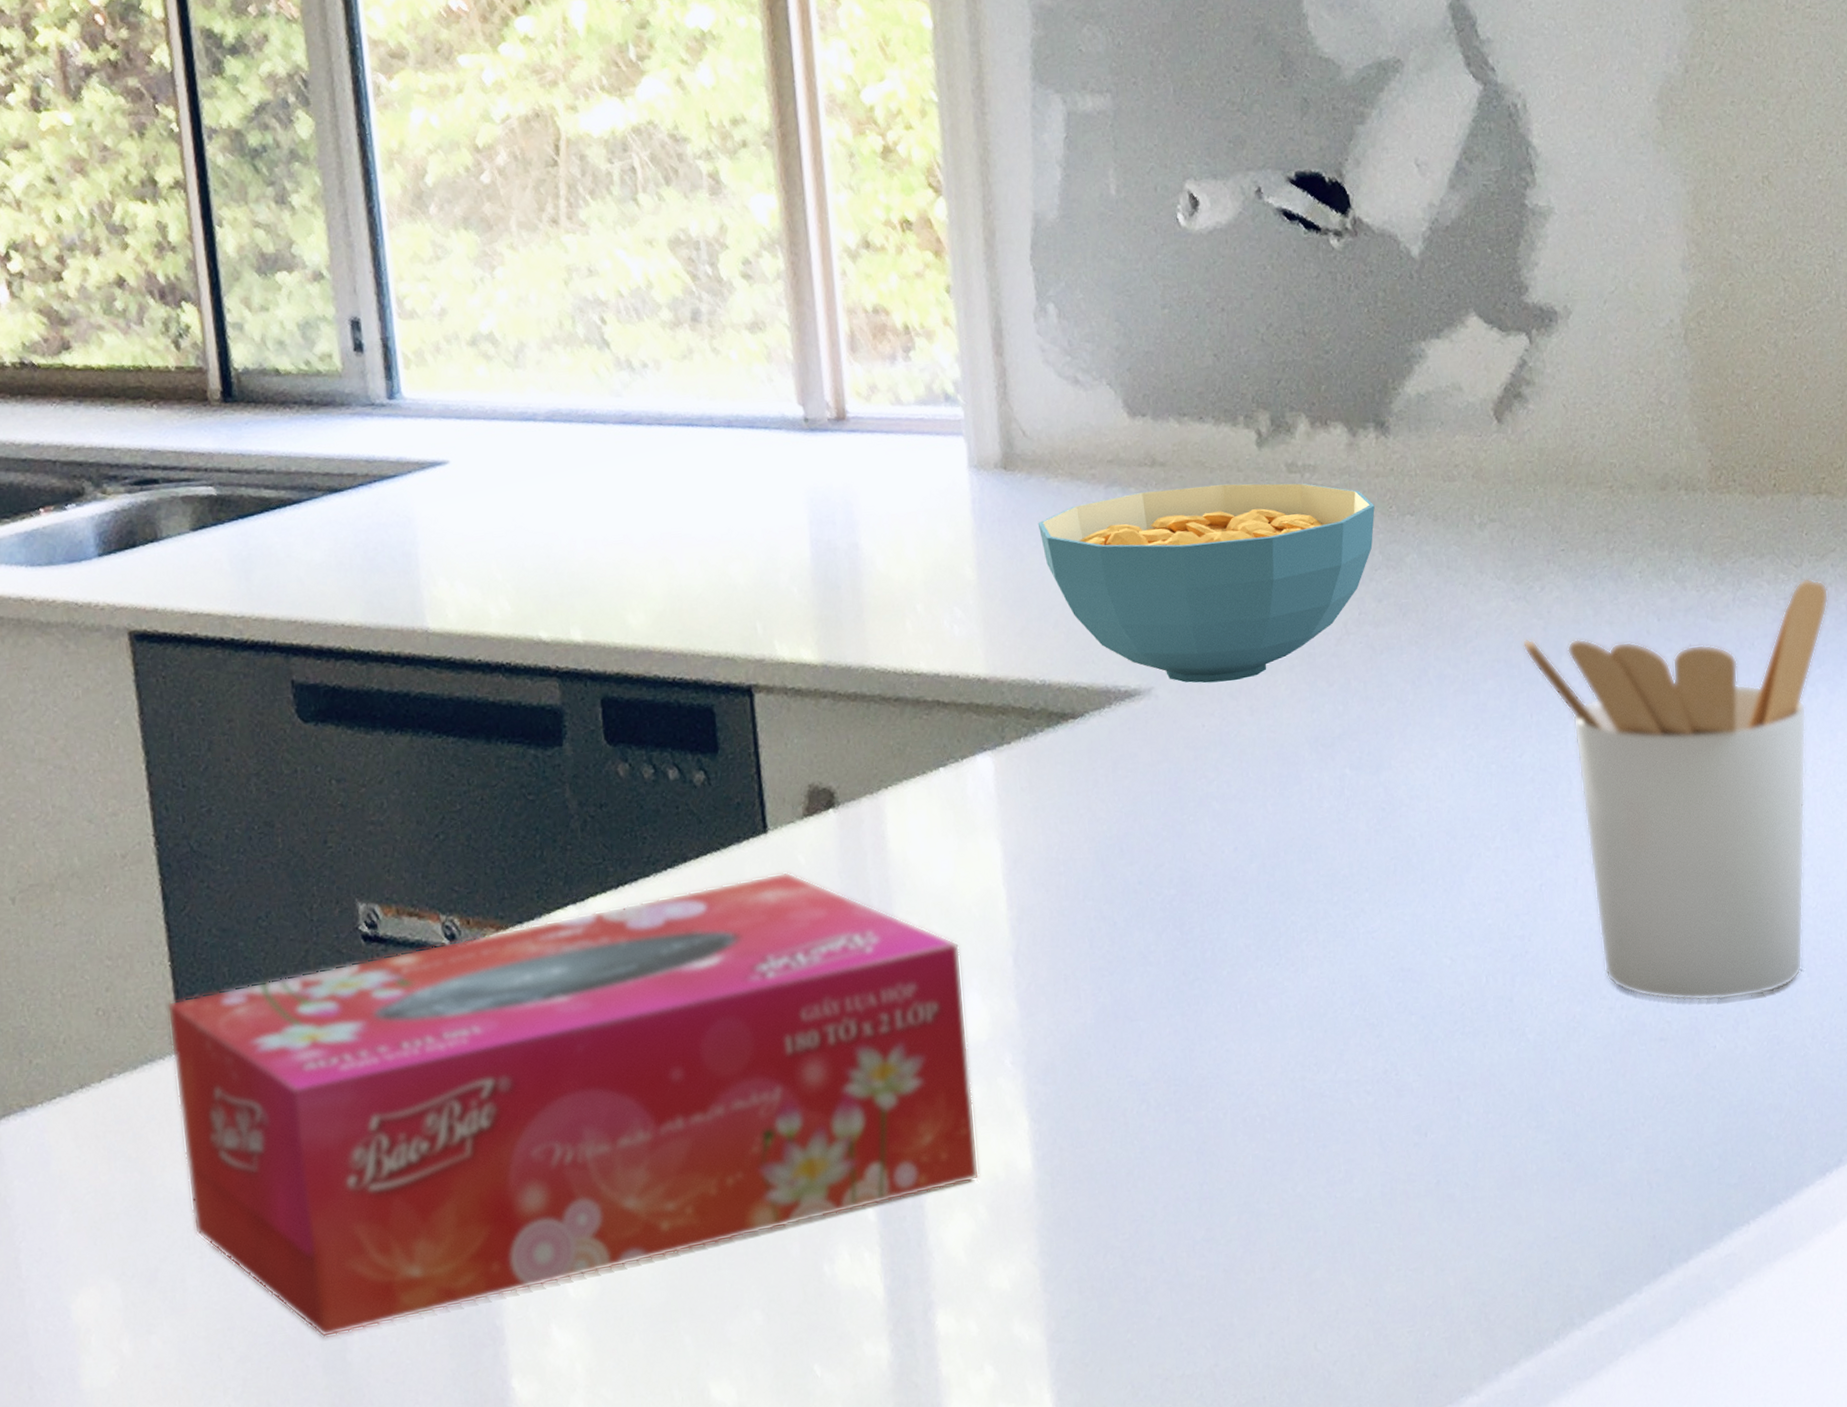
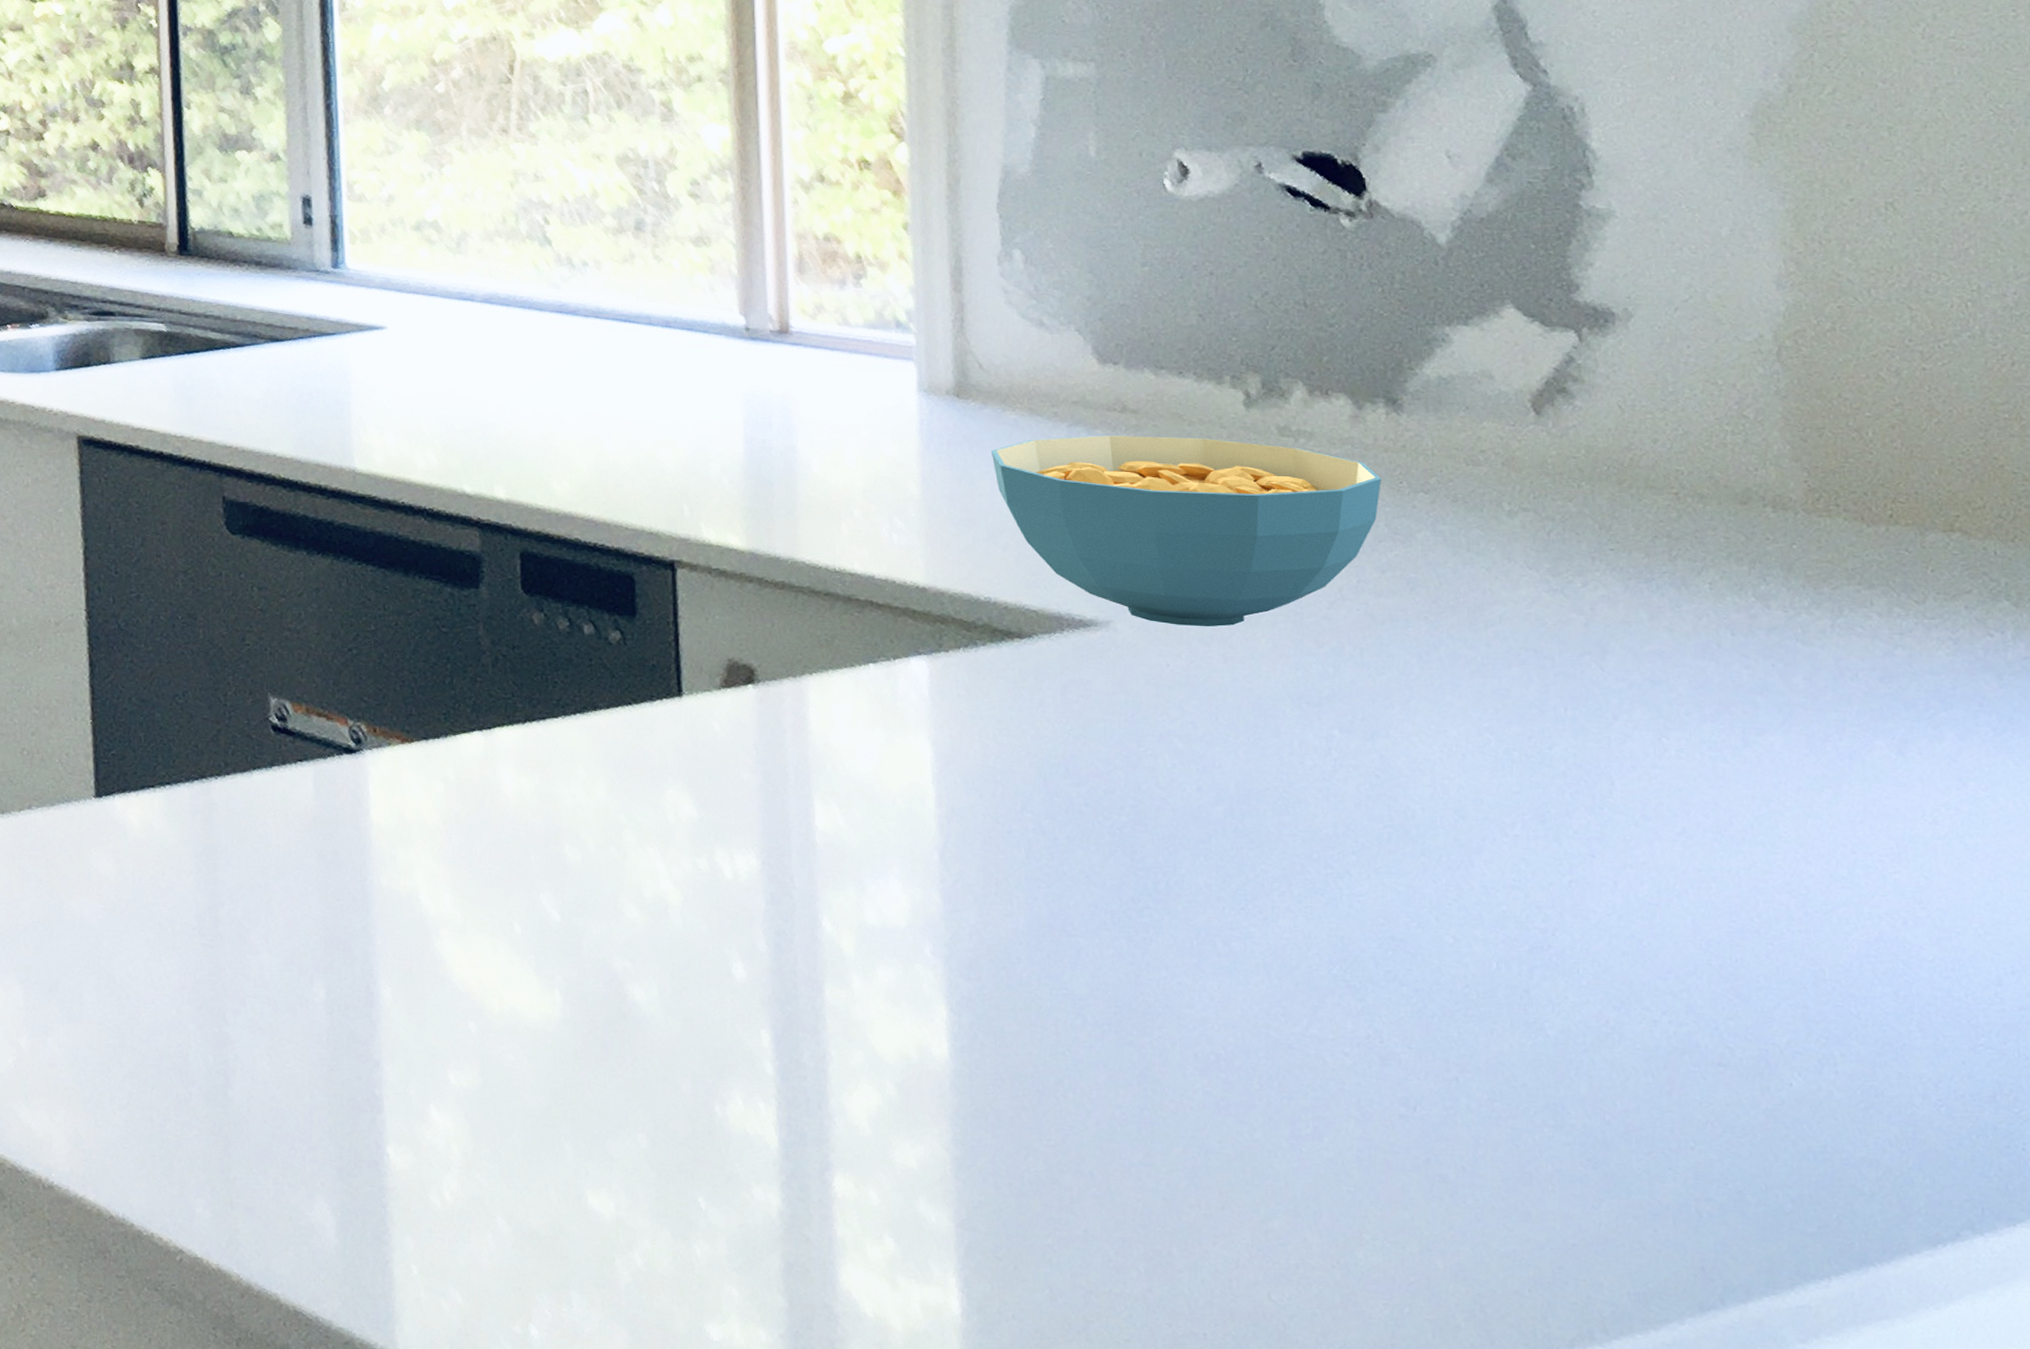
tissue box: present [167,872,980,1338] -> none [86,735,890,1072]
utensil holder: present [1521,577,1829,1002] -> none [1556,615,1961,1041]

